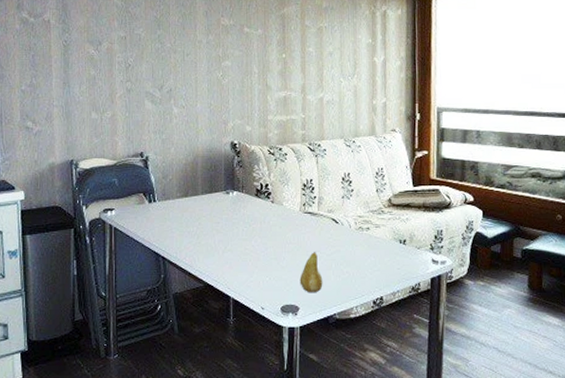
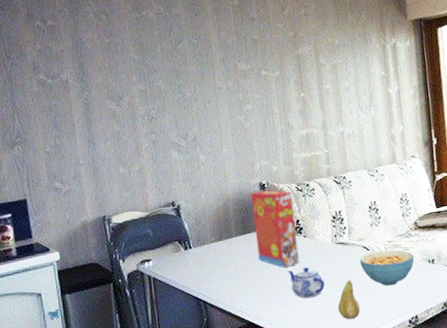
cereal box: none [221,150,264,232] -> present [251,190,300,268]
teapot: none [251,234,288,265] -> present [287,267,325,298]
cereal bowl: none [327,225,385,263] -> present [359,250,415,286]

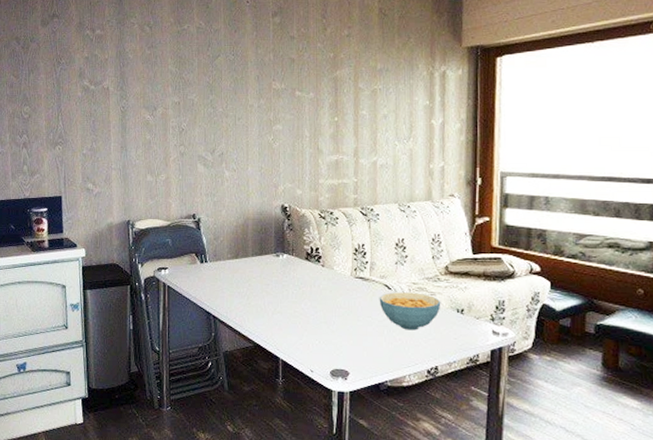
cereal box: present [251,190,300,268] -> none [271,213,314,295]
teapot: present [287,267,325,298] -> none [301,297,338,329]
fruit: present [338,280,360,320] -> none [350,317,374,359]

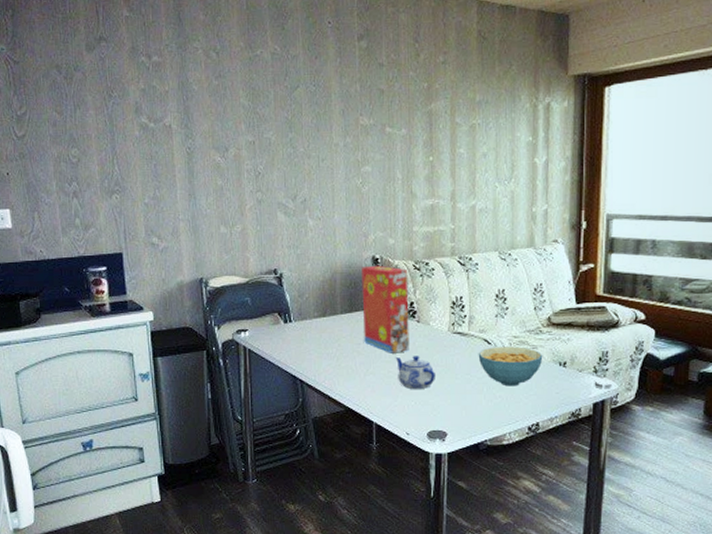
cereal box: none [271,213,314,295] -> present [361,265,409,353]
teapot: none [301,297,338,329] -> present [395,356,435,389]

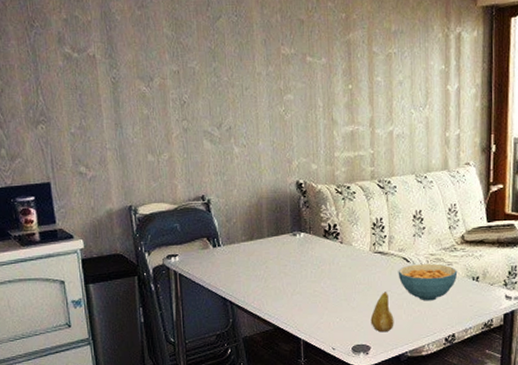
cereal box: present [361,265,409,353] -> none [286,189,334,274]
teapot: present [395,356,435,389] -> none [320,275,358,306]
fruit: none [448,375,473,419] -> present [370,292,394,333]

